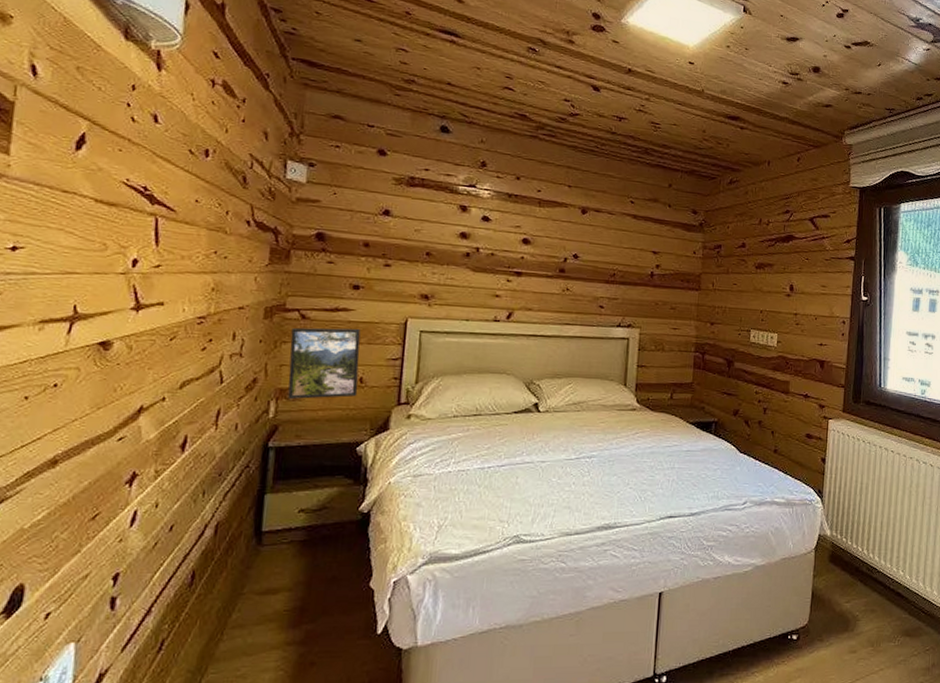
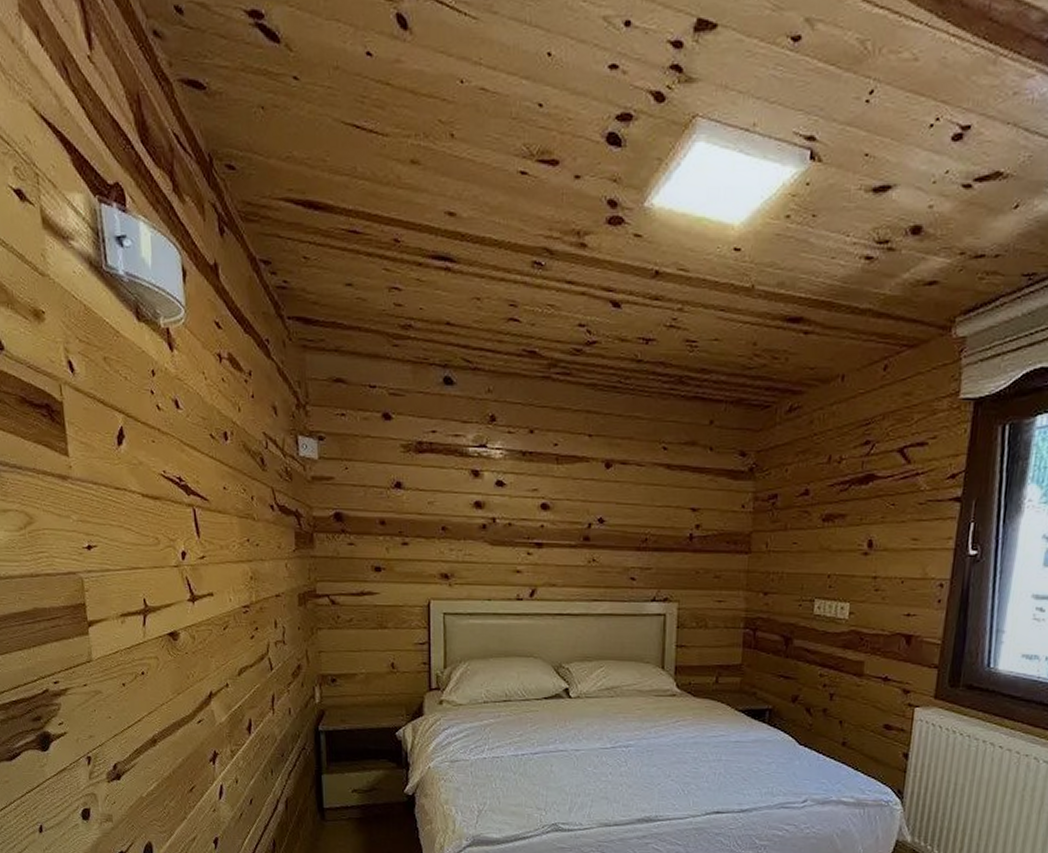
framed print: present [288,327,361,400] -> none [324,612,391,686]

